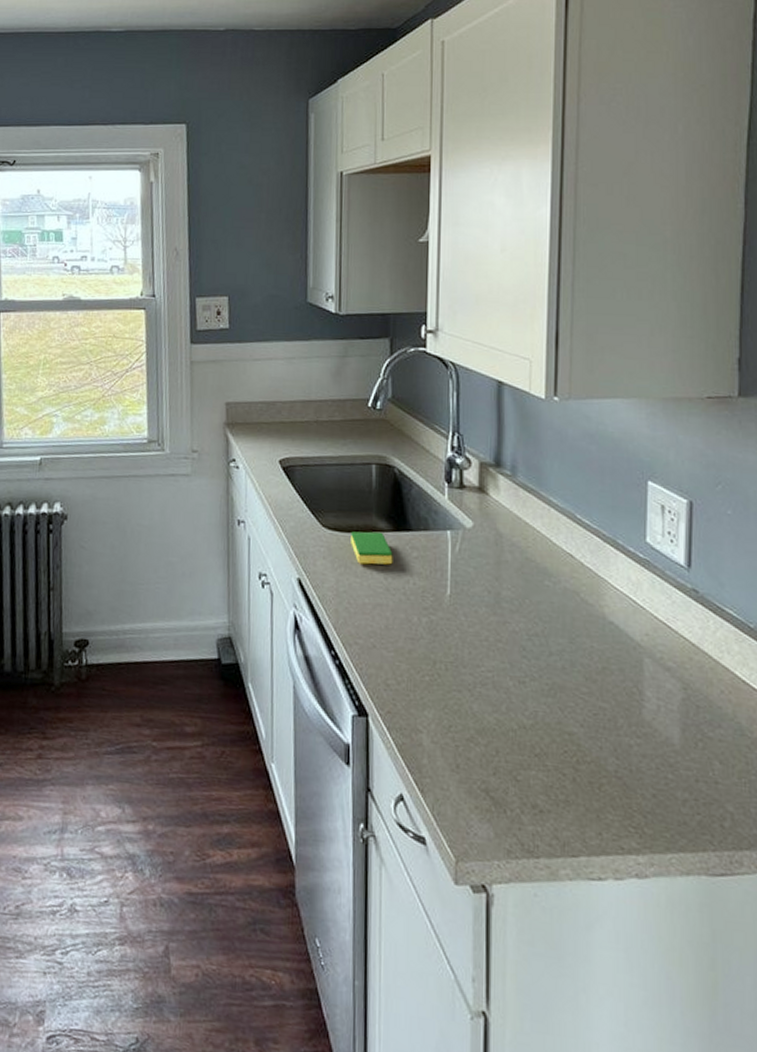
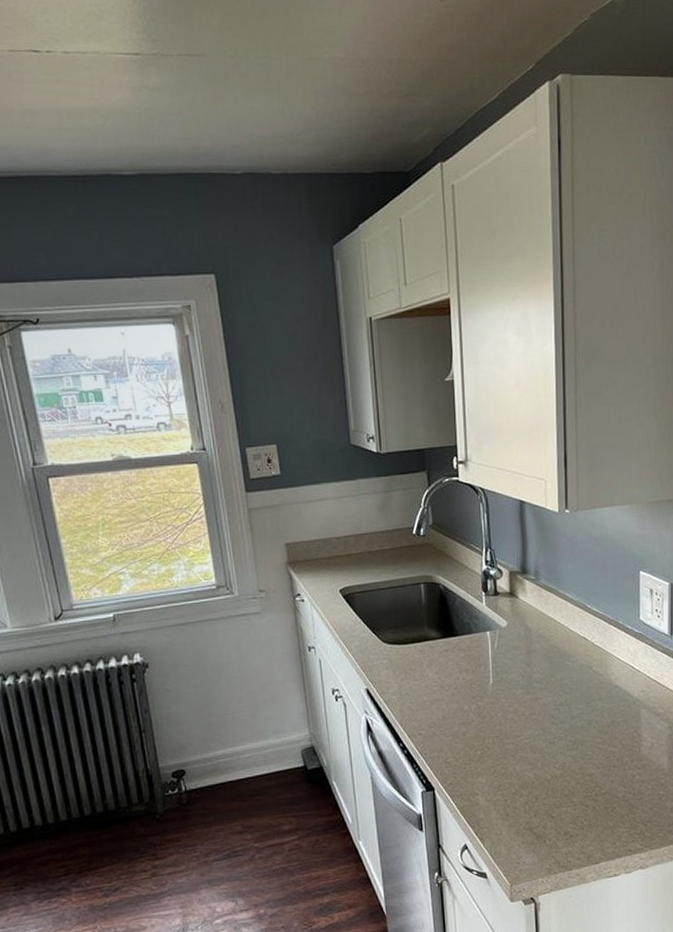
dish sponge: present [351,531,393,565] -> none [408,640,445,669]

